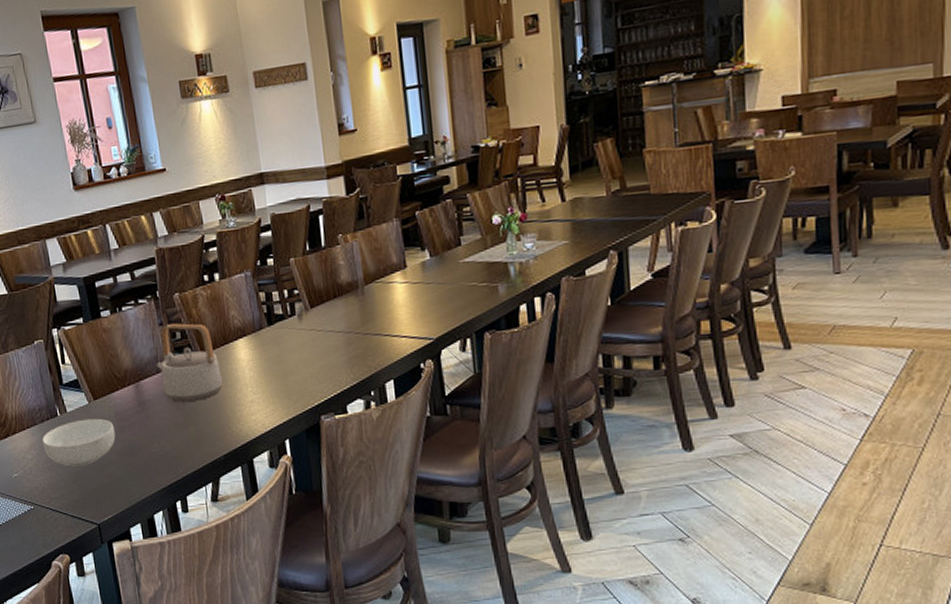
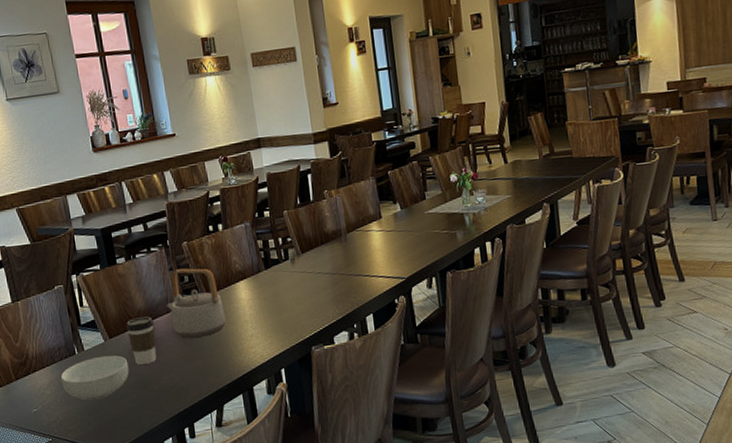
coffee cup: none [112,376,146,430] -> present [126,316,157,365]

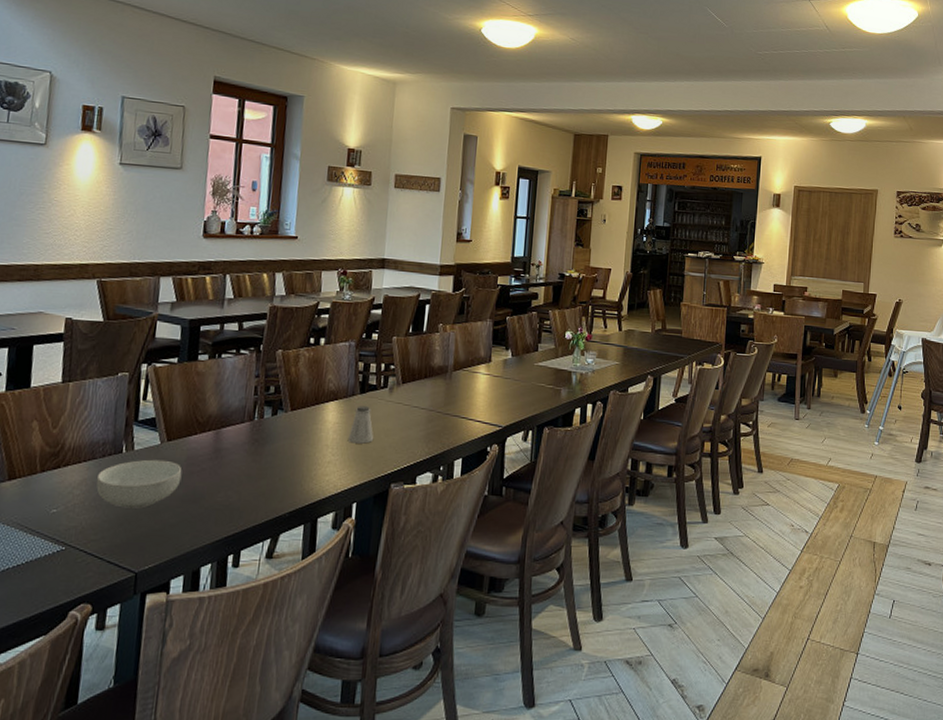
coffee cup: present [126,316,157,365] -> none [189,422,223,476]
teapot: present [166,268,226,338] -> none [242,377,306,455]
saltshaker: none [263,280,287,316] -> present [347,406,374,444]

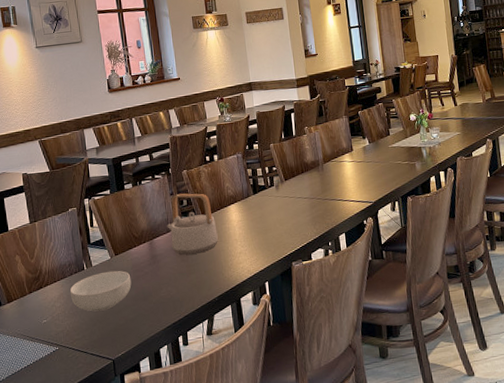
teapot: none [242,377,306,455] -> present [167,193,218,255]
saltshaker: present [347,406,374,444] -> none [251,203,272,235]

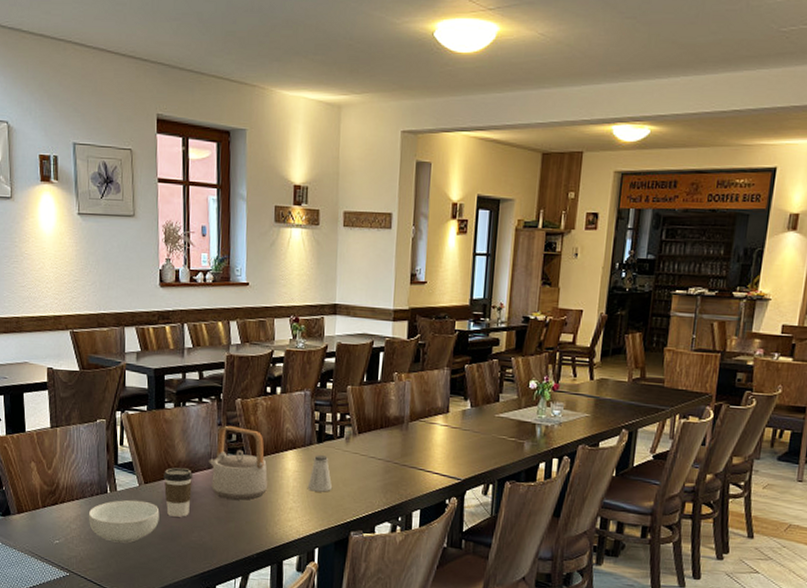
coffee cup: none [130,235,156,279] -> present [163,467,192,517]
saltshaker: none [251,203,272,235] -> present [307,455,333,492]

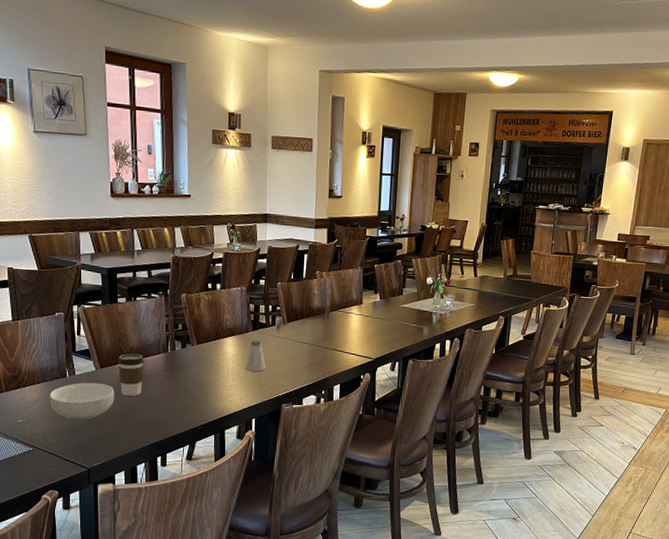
teapot: present [209,425,268,500] -> none [158,316,210,380]

